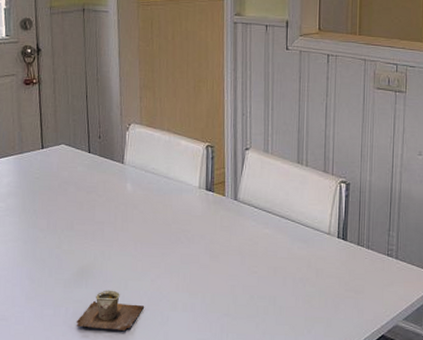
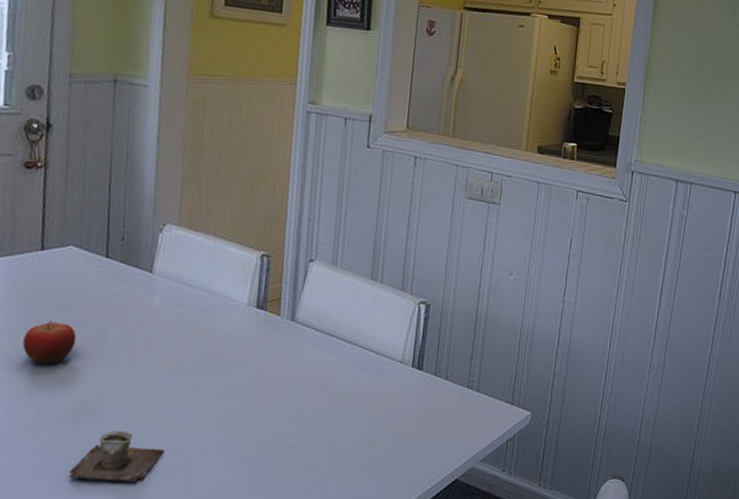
fruit: none [35,204,72,238] -> present [22,321,77,364]

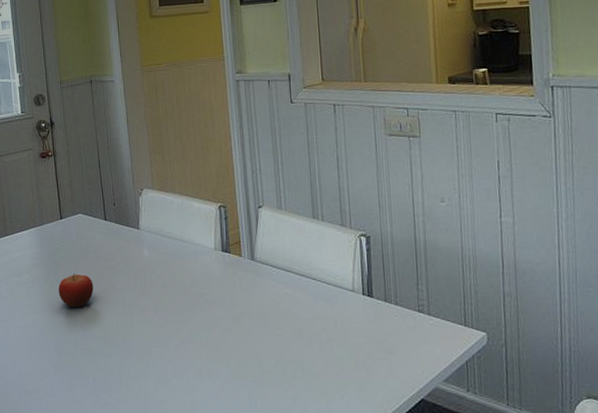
cup: present [69,430,164,482] -> none [103,358,169,400]

